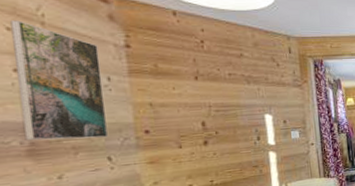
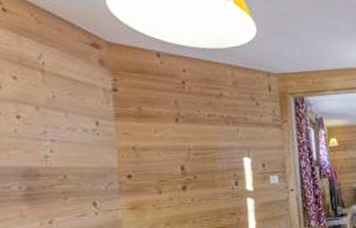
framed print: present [10,20,109,141] -> none [16,69,95,186]

